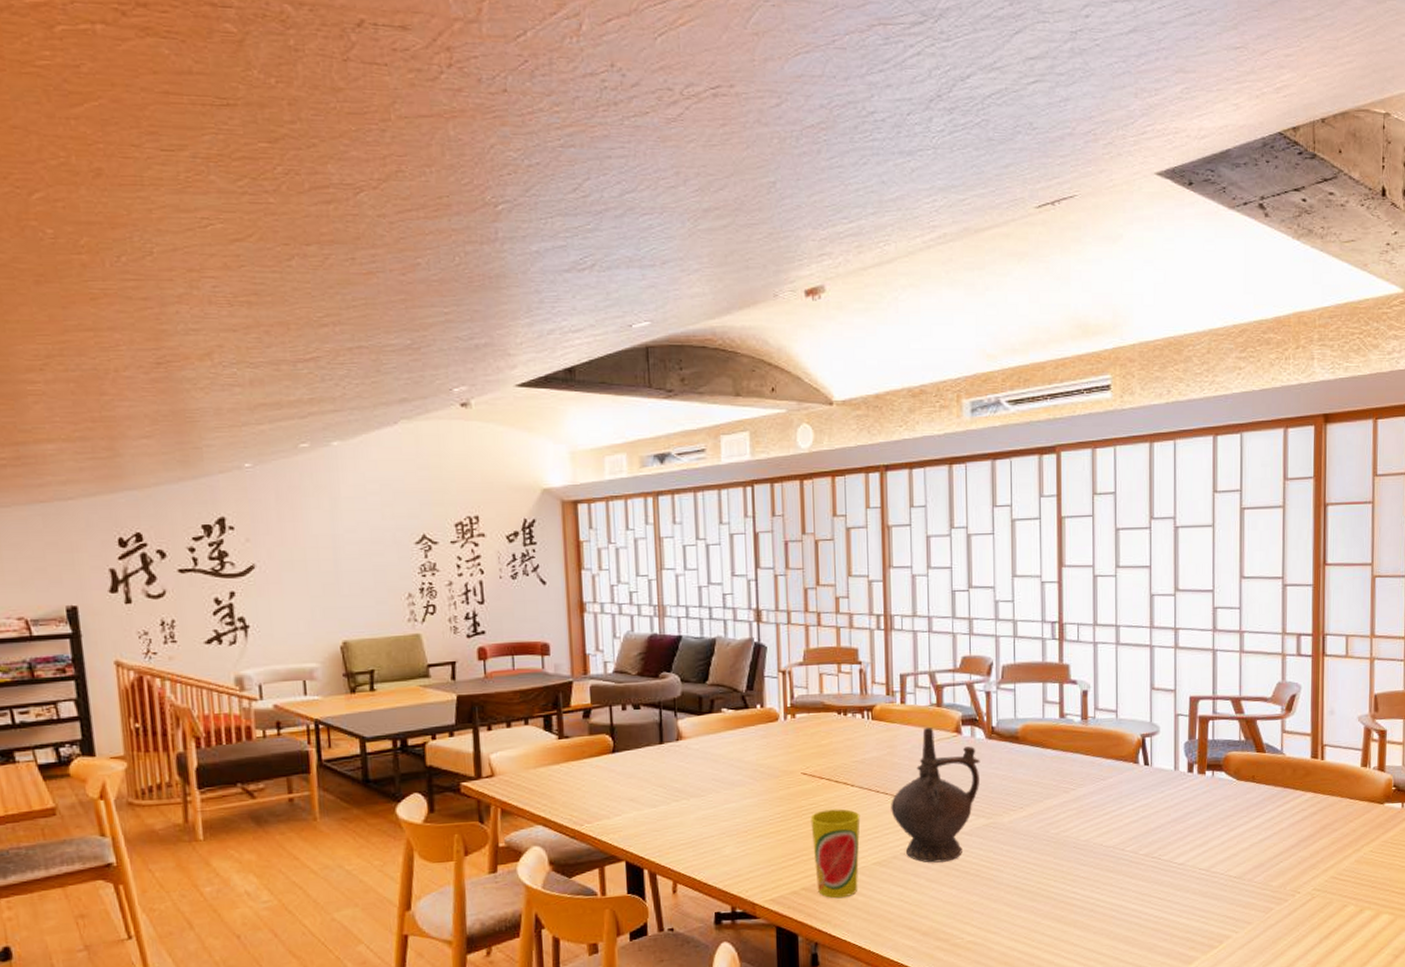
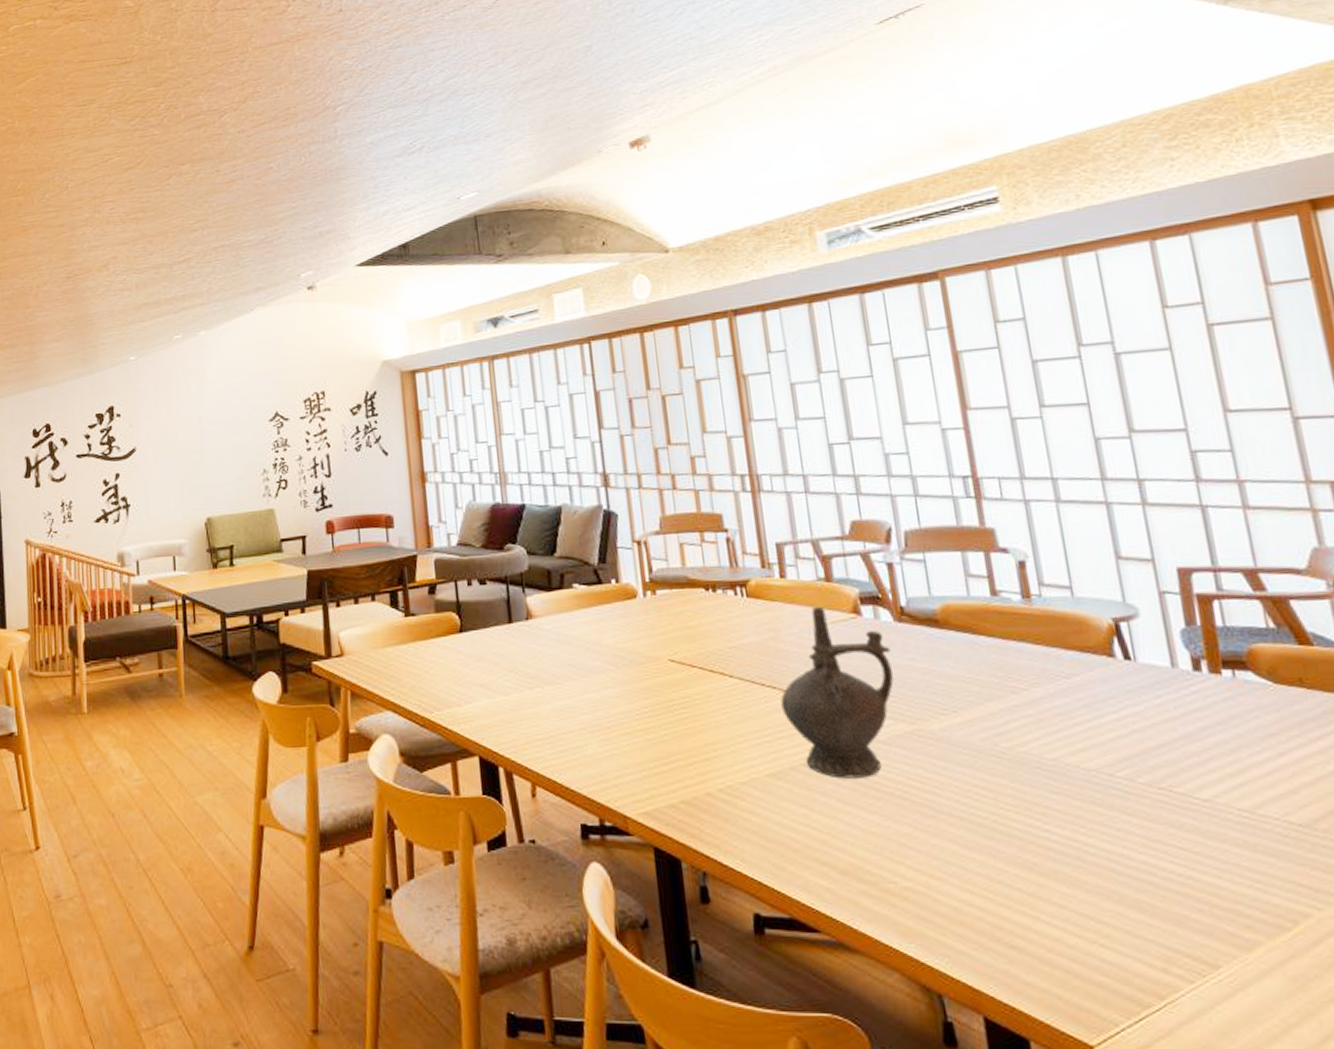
cup: present [810,808,861,899] -> none [684,704,750,817]

